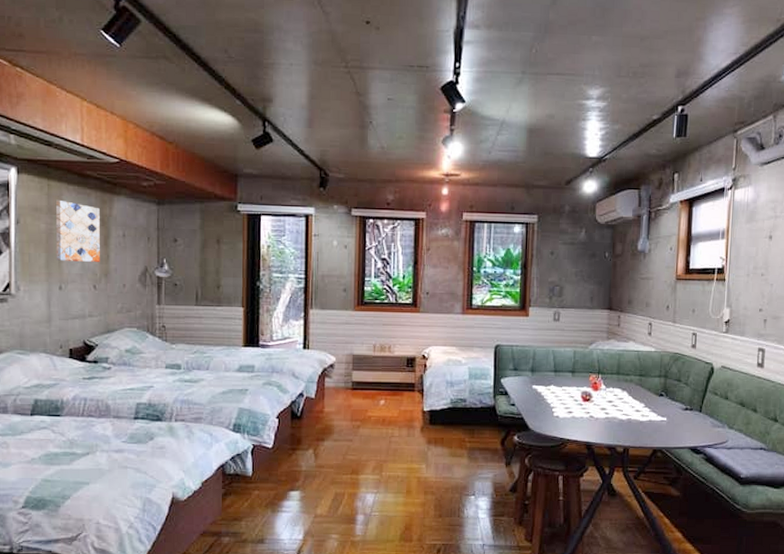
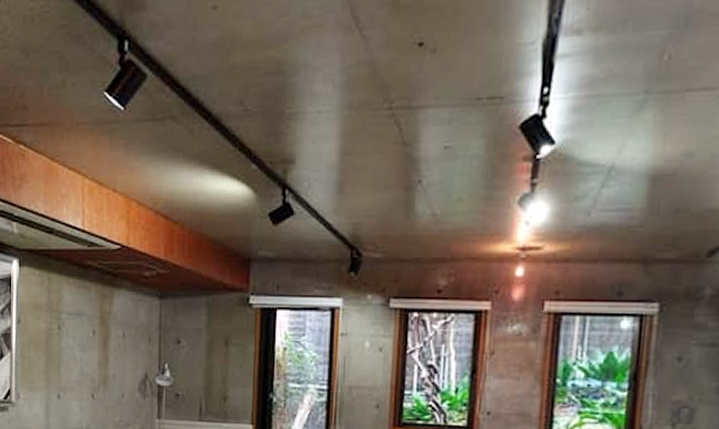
wall art: present [55,199,100,263] -> none [55,295,99,368]

